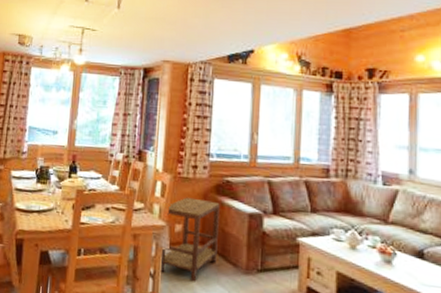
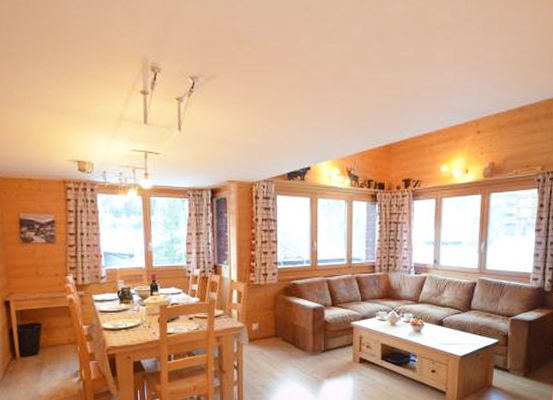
side table: present [160,197,220,282] -> none [242,300,289,367]

